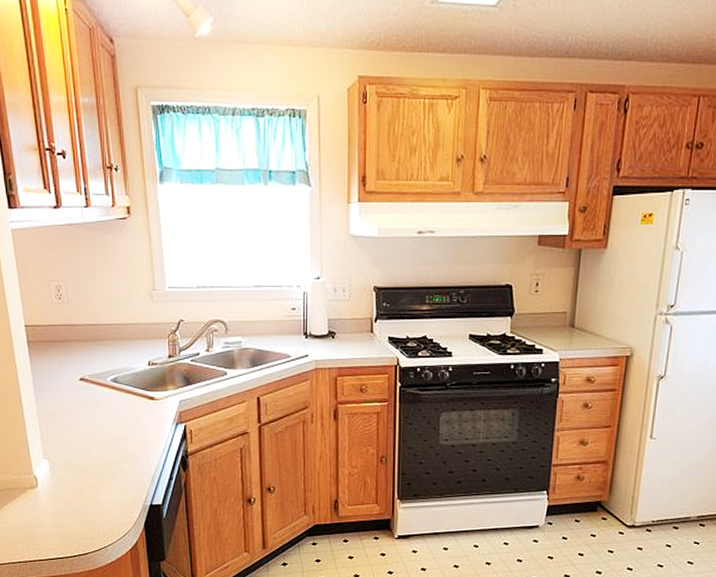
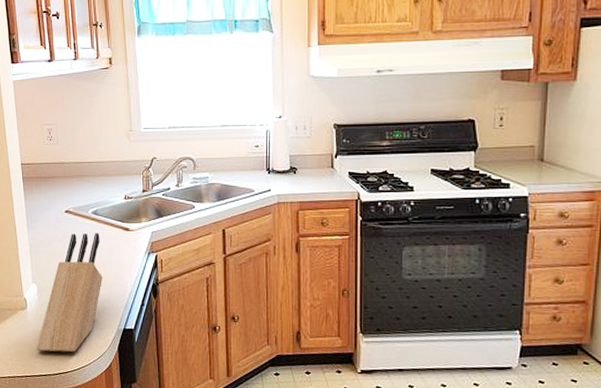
knife block: none [51,402,125,533] -> present [37,233,102,352]

